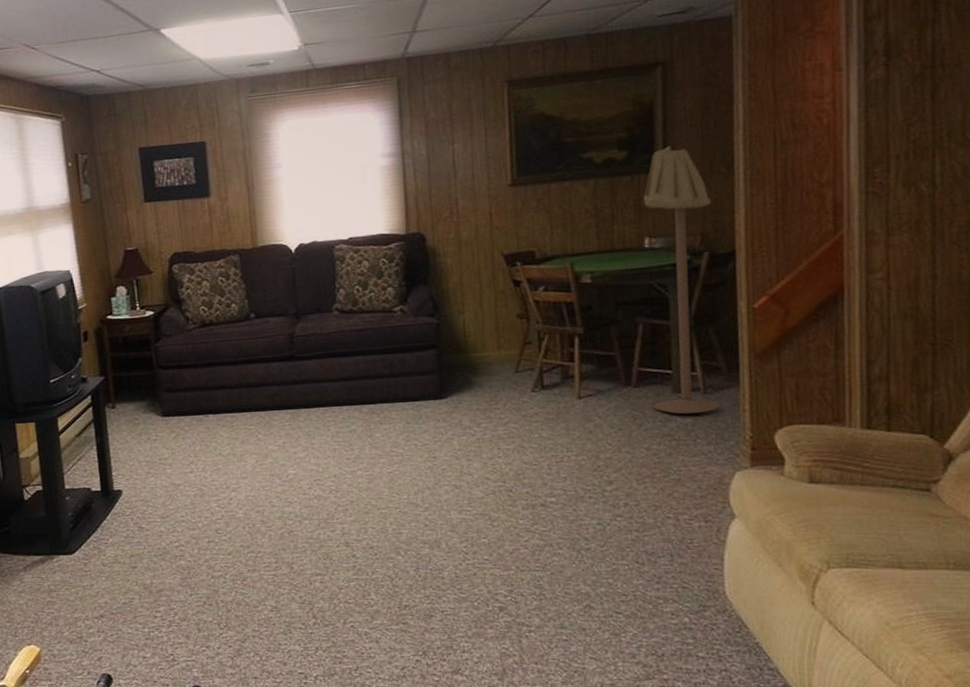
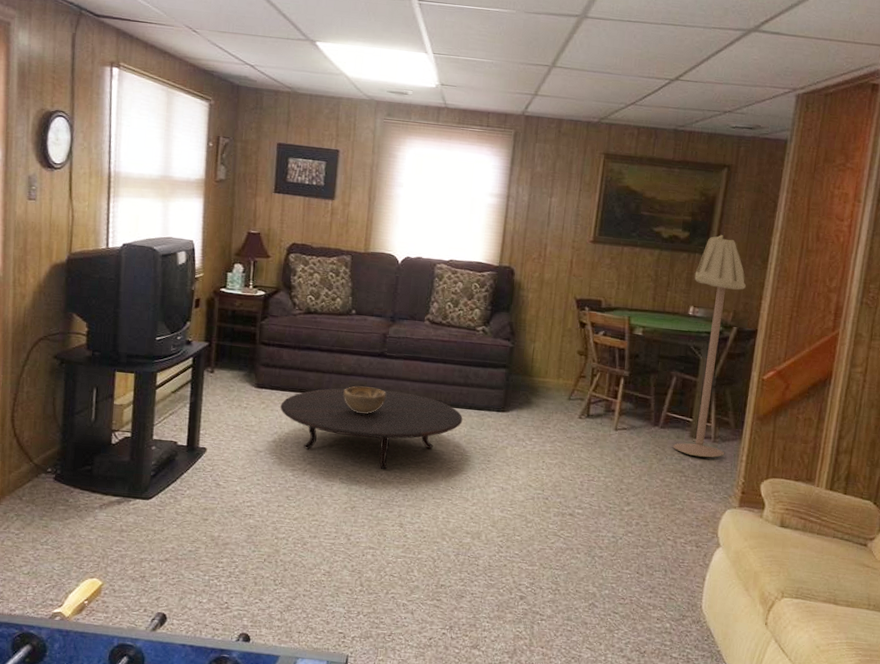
table: none [192,395,396,485] -> present [280,388,463,470]
decorative bowl: none [257,395,305,427] -> present [343,386,386,414]

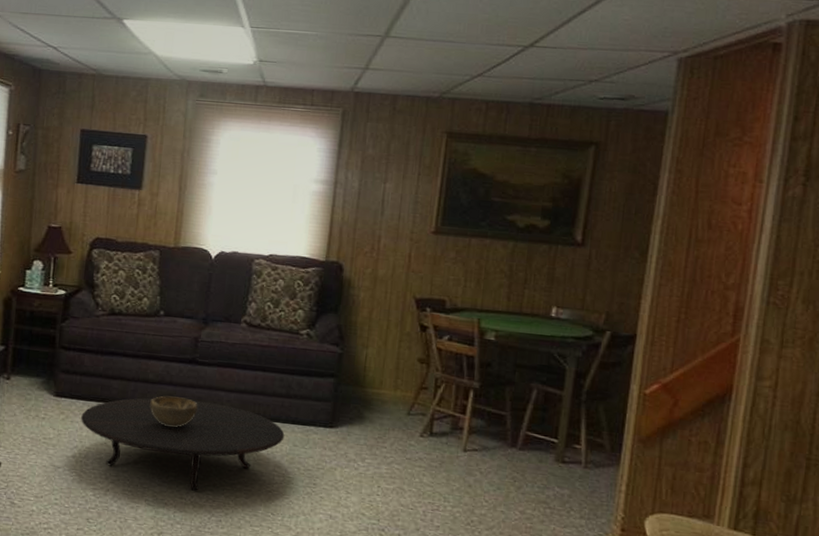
floor lamp: present [673,235,747,458] -> none [535,223,622,487]

